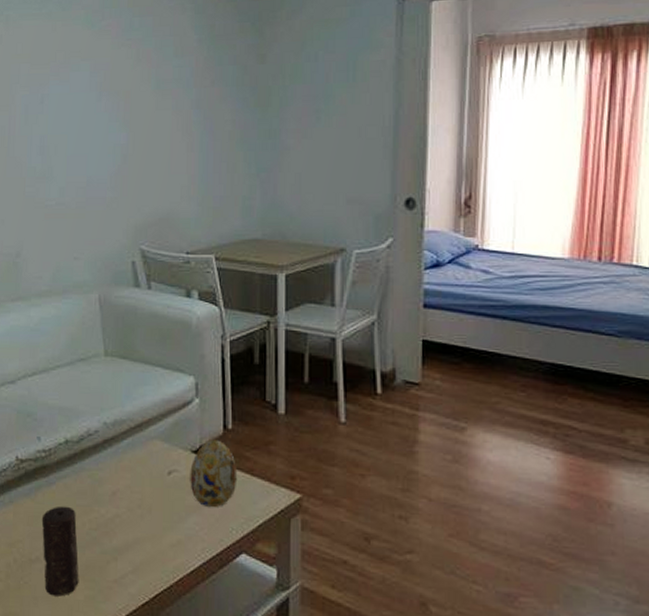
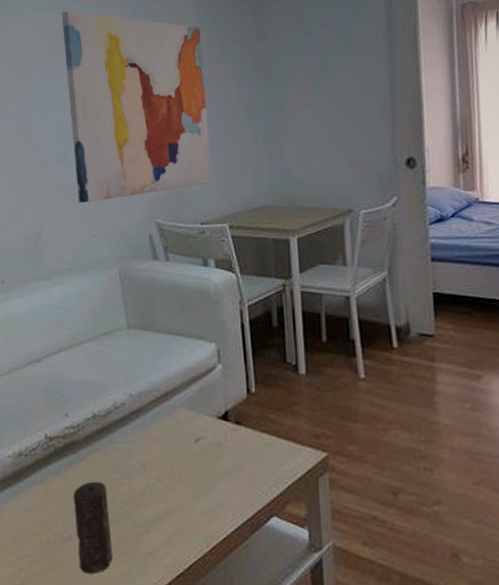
wall art: none [51,19,201,224] -> present [62,11,212,203]
decorative egg: present [190,439,238,508] -> none [217,404,264,473]

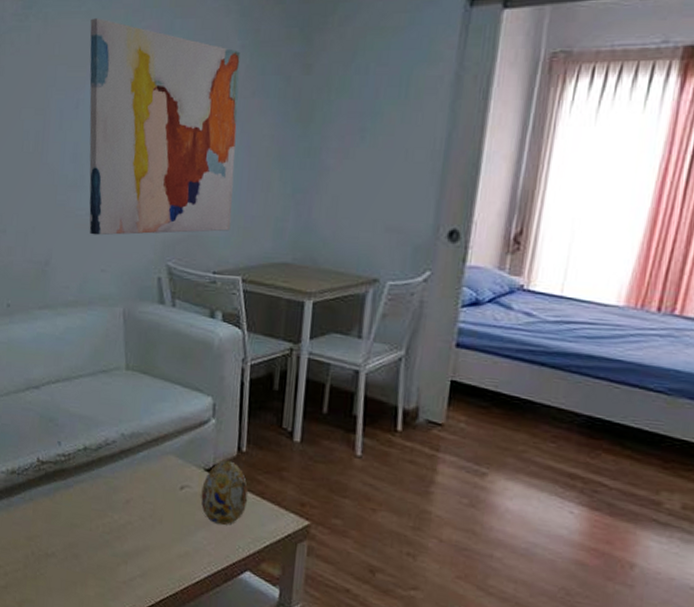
candle: present [73,481,113,574] -> none [58,508,91,590]
decorative egg: none [217,404,264,473] -> present [201,460,248,525]

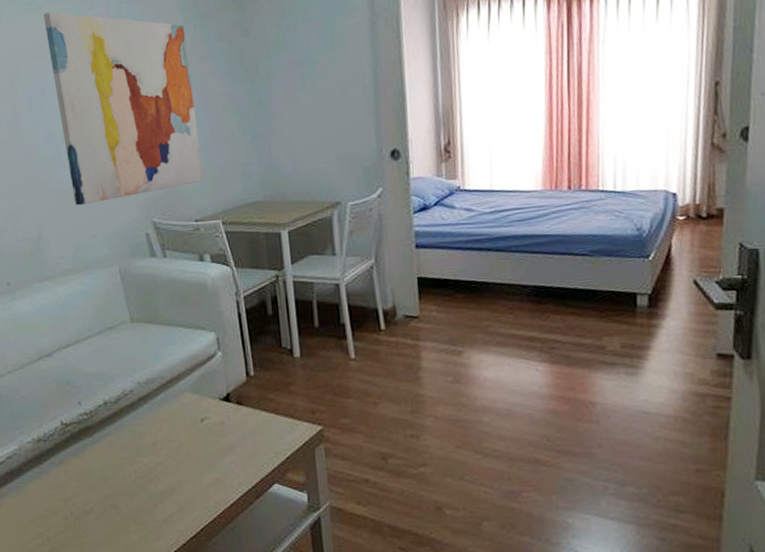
decorative egg: present [201,460,248,525] -> none [220,386,264,447]

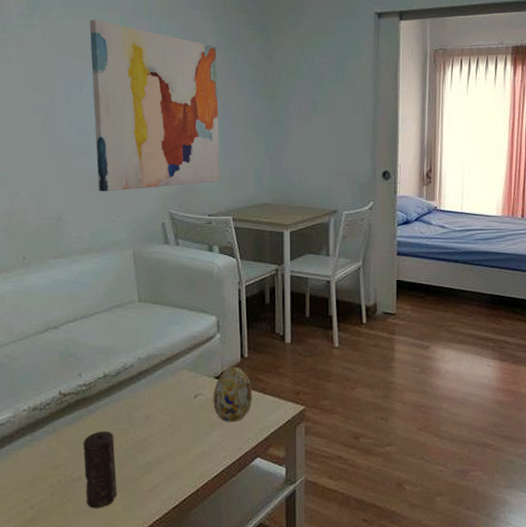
candle: none [91,460,132,540] -> present [83,430,117,509]
decorative egg: none [220,386,264,447] -> present [213,367,253,423]

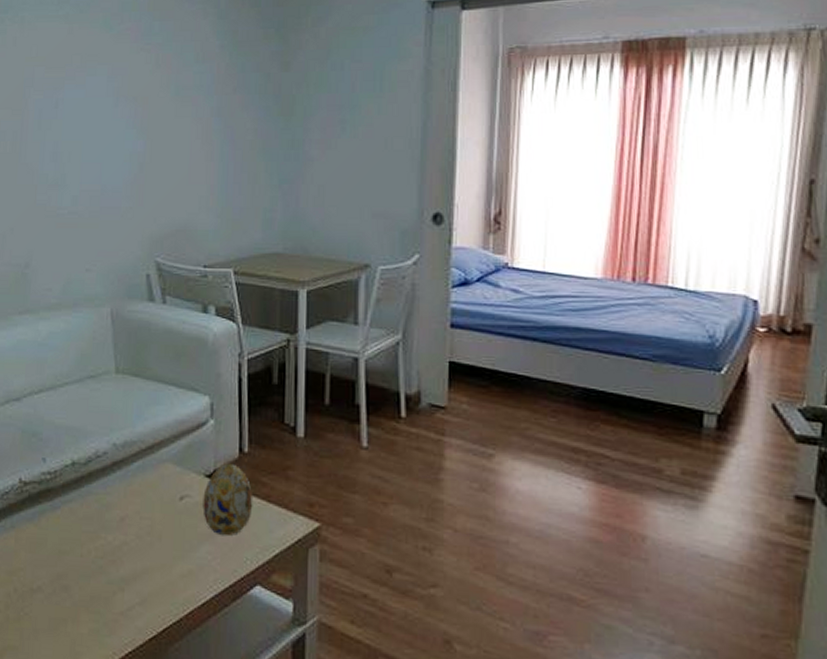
candle: present [83,430,117,509] -> none [44,532,83,629]
wall art: present [89,20,220,192] -> none [68,21,221,234]

